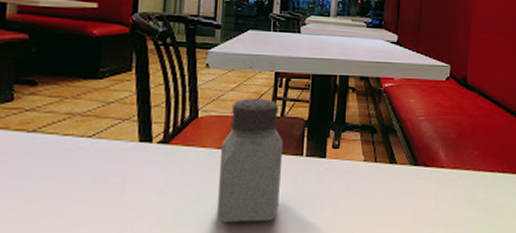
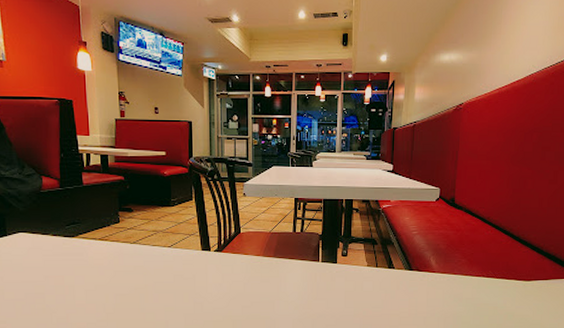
saltshaker: present [216,98,284,223] -> none [258,218,304,309]

